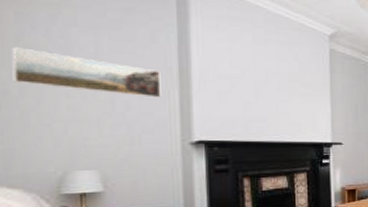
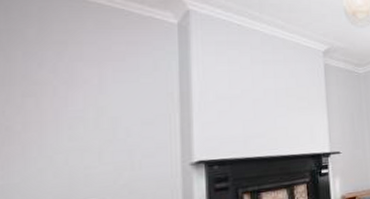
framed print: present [11,47,162,98] -> none [17,84,163,123]

